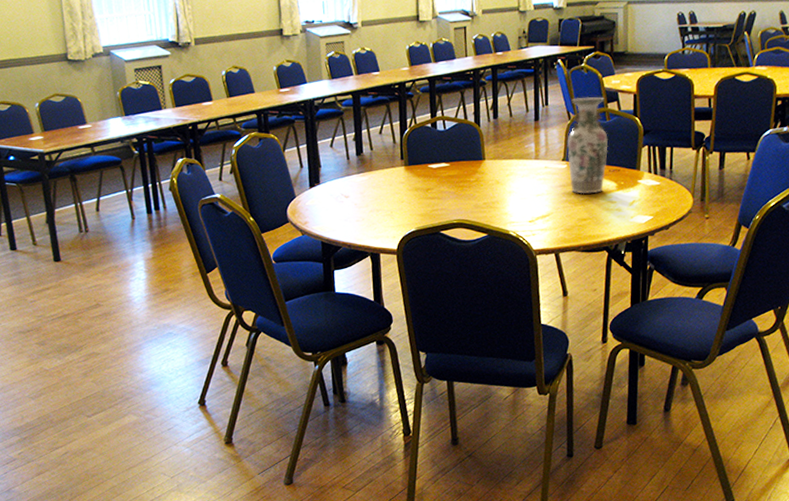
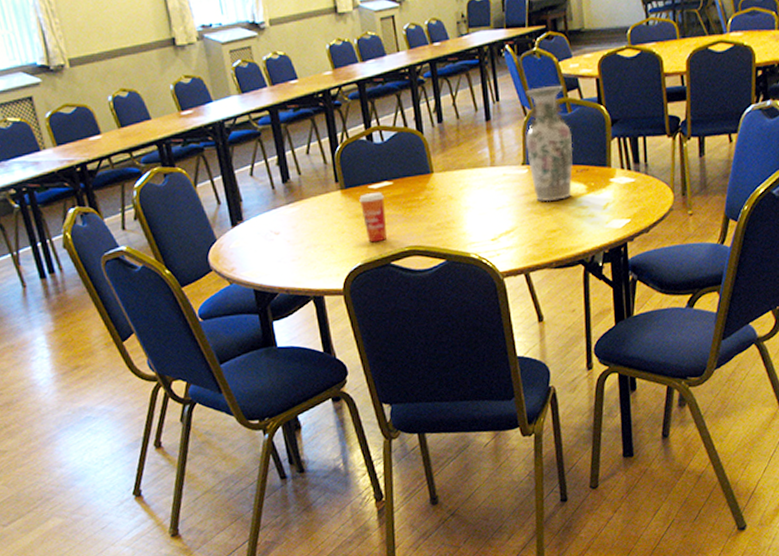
paper cup: none [419,171,441,213] -> present [359,191,388,243]

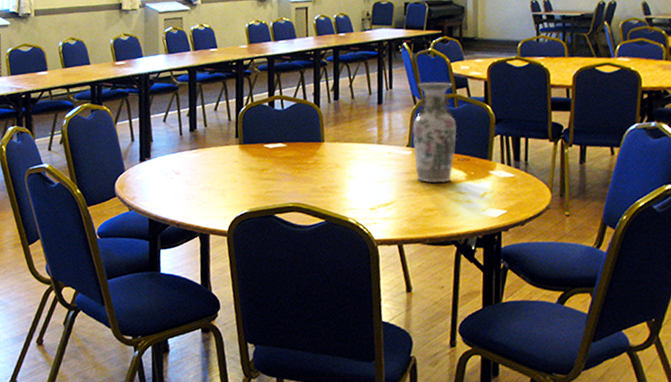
paper cup: present [359,191,388,243] -> none [254,151,277,195]

